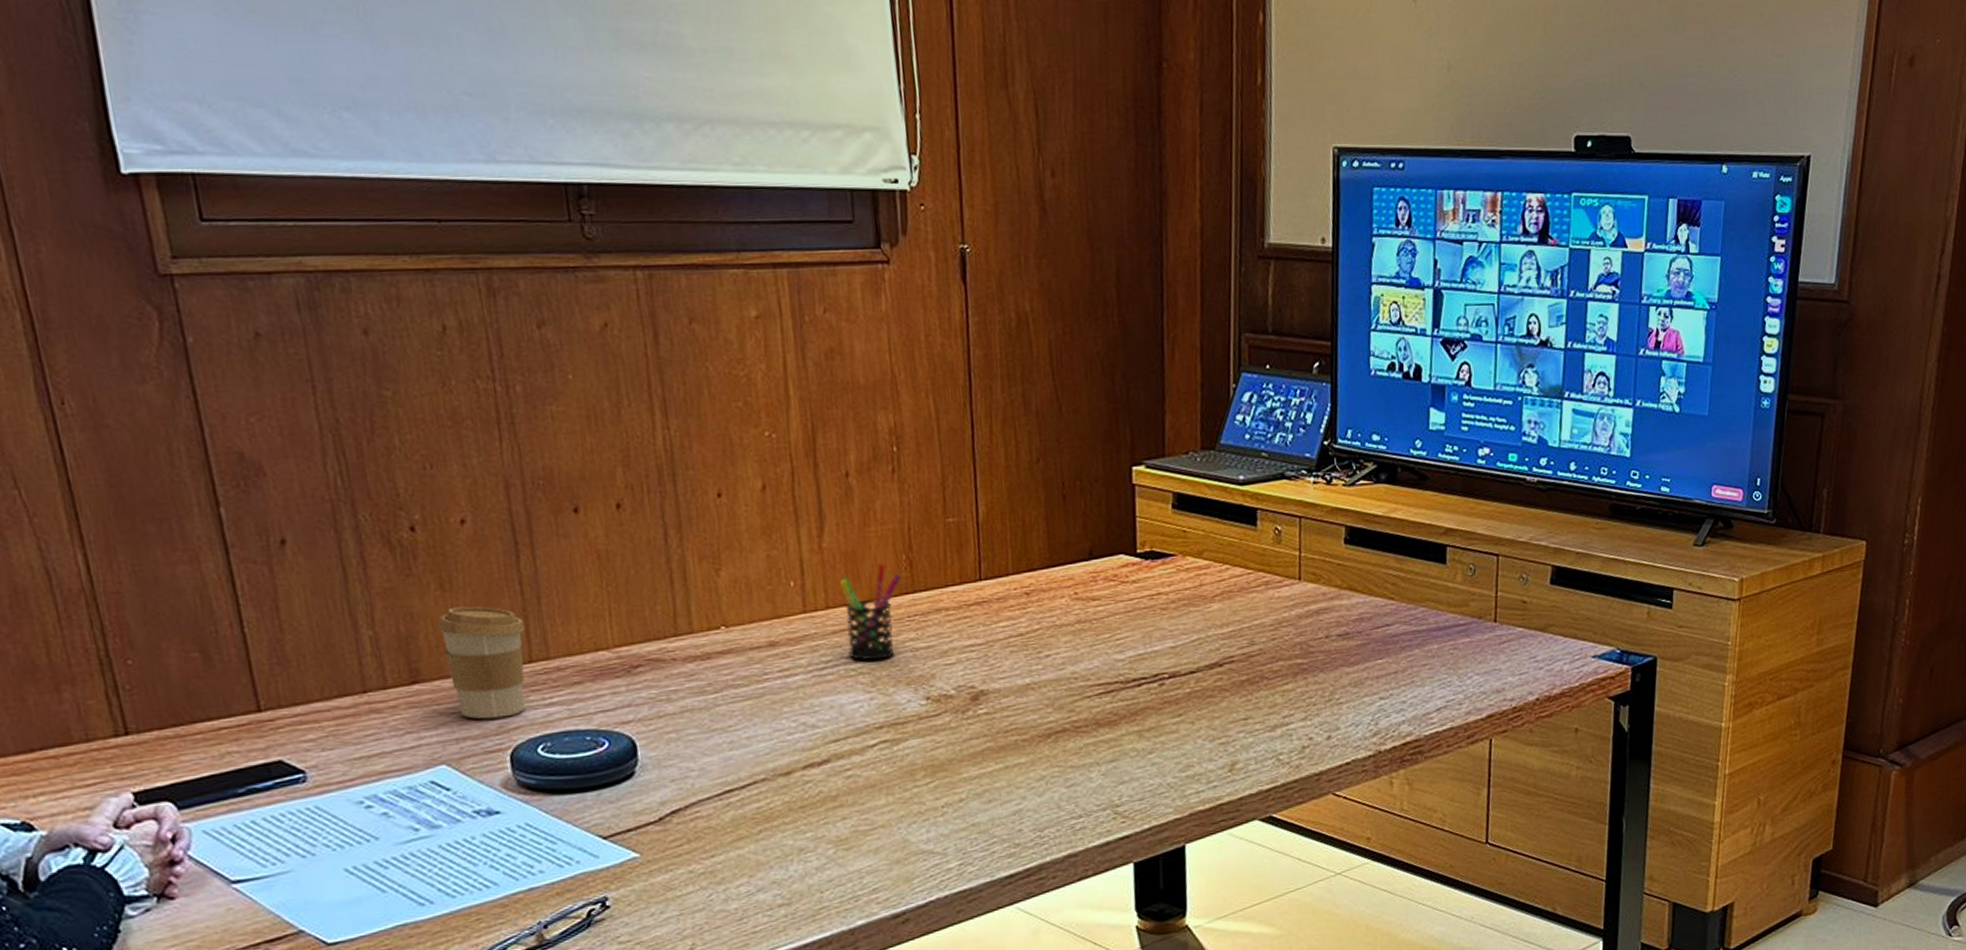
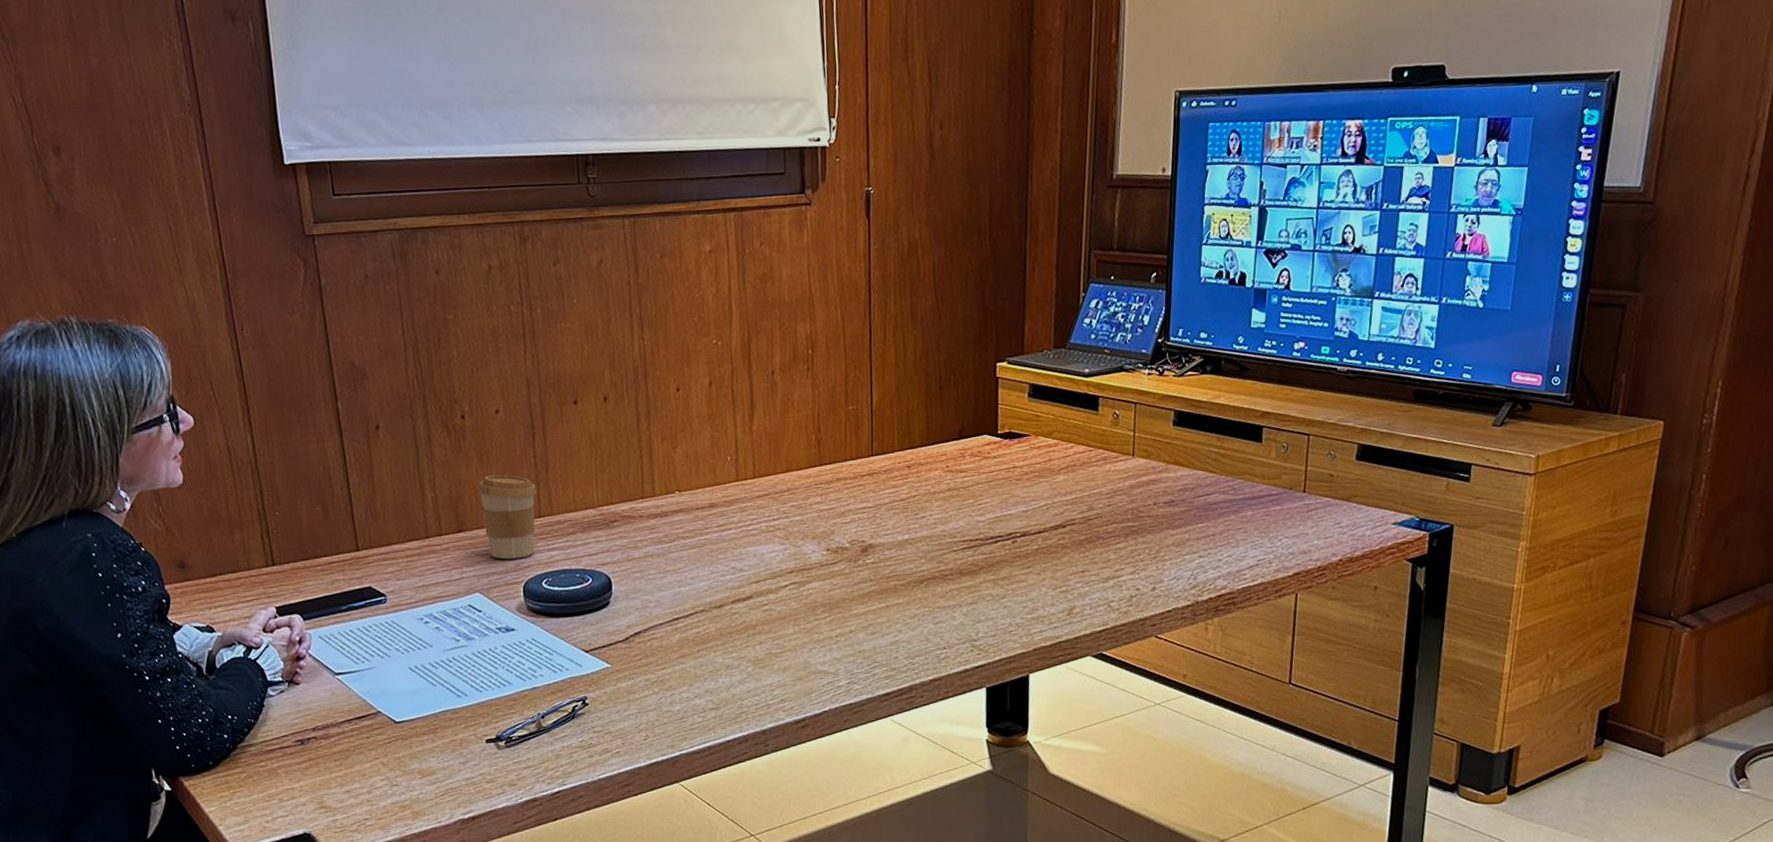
pen holder: present [839,563,901,661] -> none [764,442,811,519]

